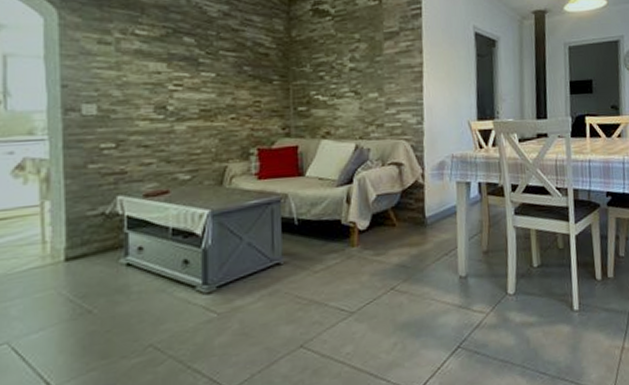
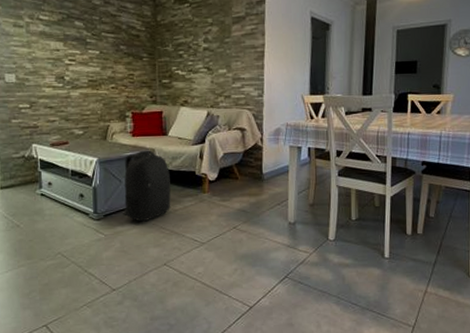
backpack: none [245,195,310,292] -> present [124,150,171,222]

